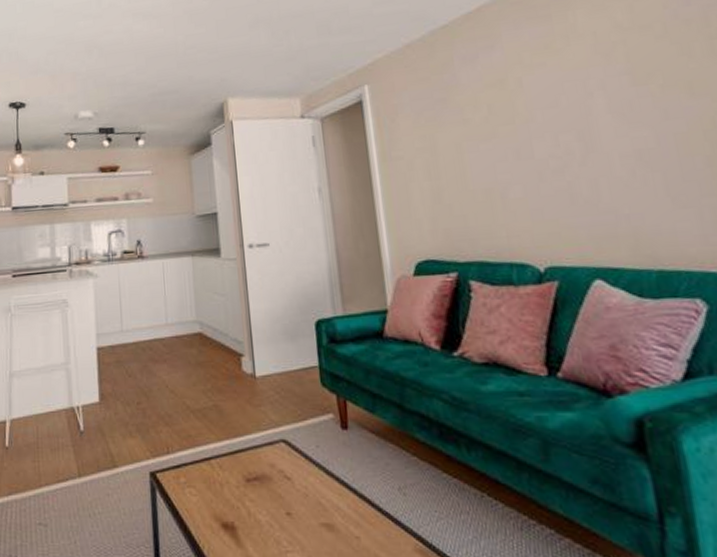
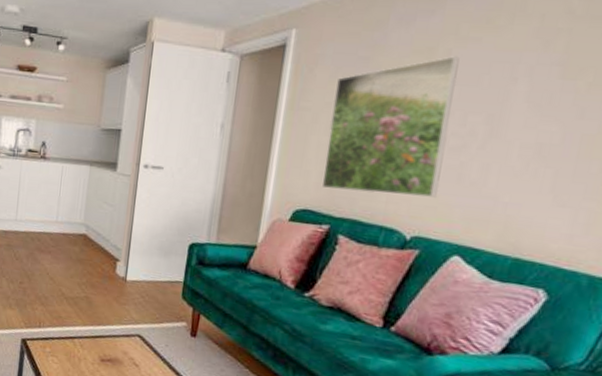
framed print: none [422,83,556,235] -> present [321,56,460,198]

